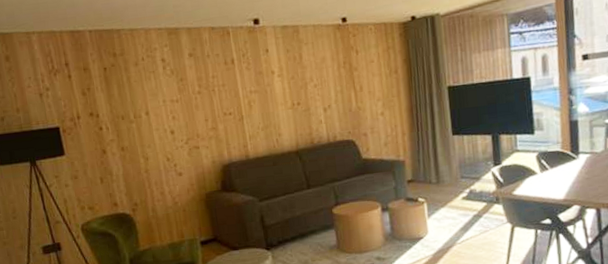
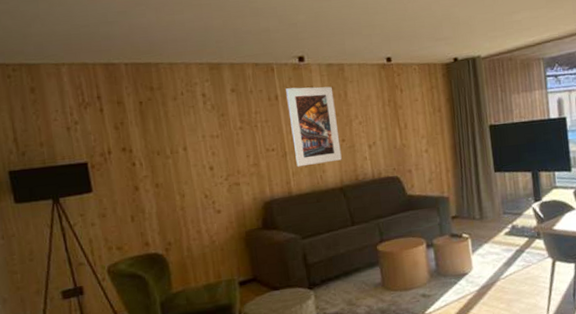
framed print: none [241,49,297,131] -> present [286,86,342,167]

